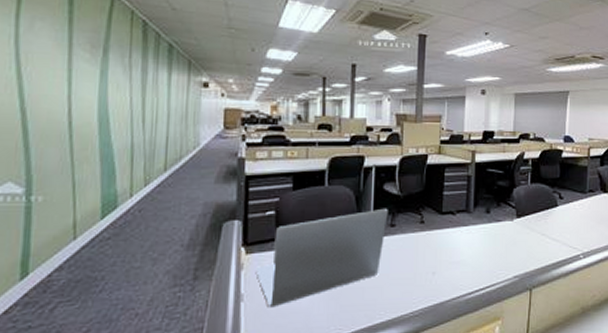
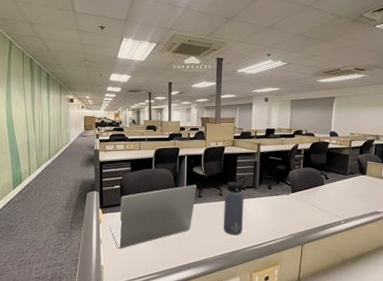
water bottle: none [425,196,457,280] -> present [224,176,246,235]

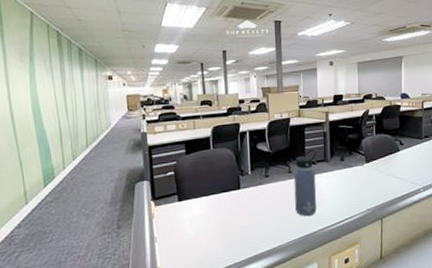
laptop: present [109,184,197,249] -> none [163,163,263,246]

